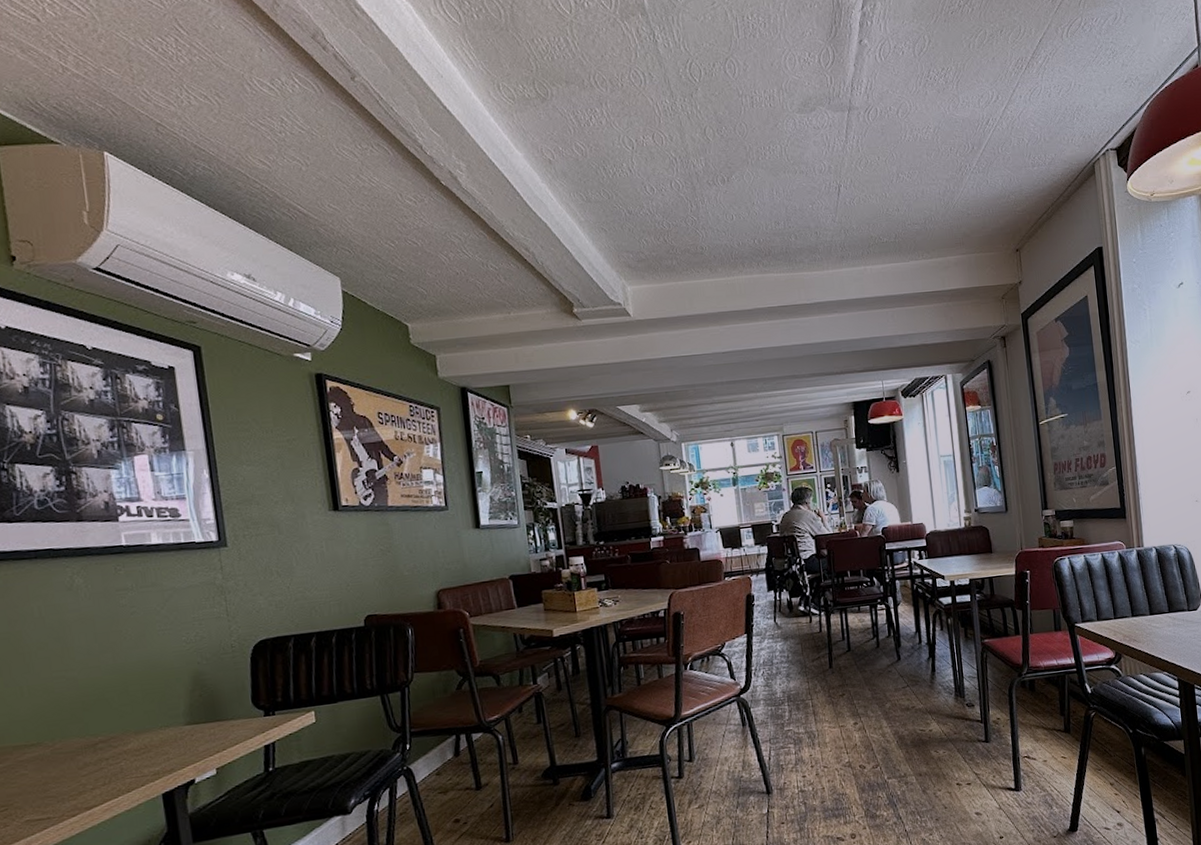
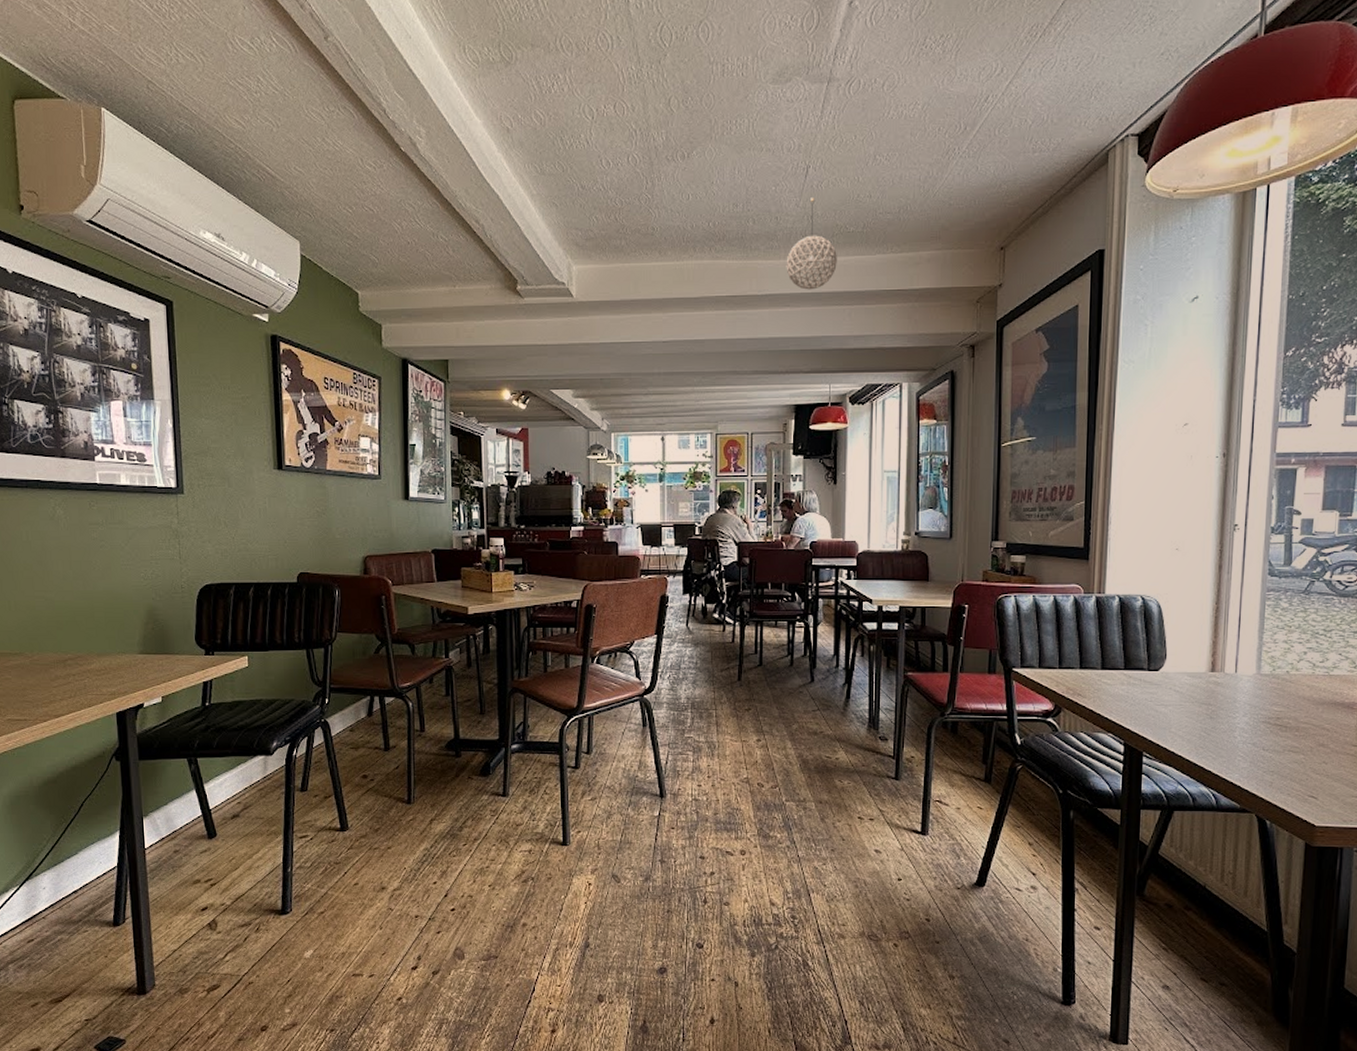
pendant light: none [829,213,876,297] -> present [786,198,837,290]

